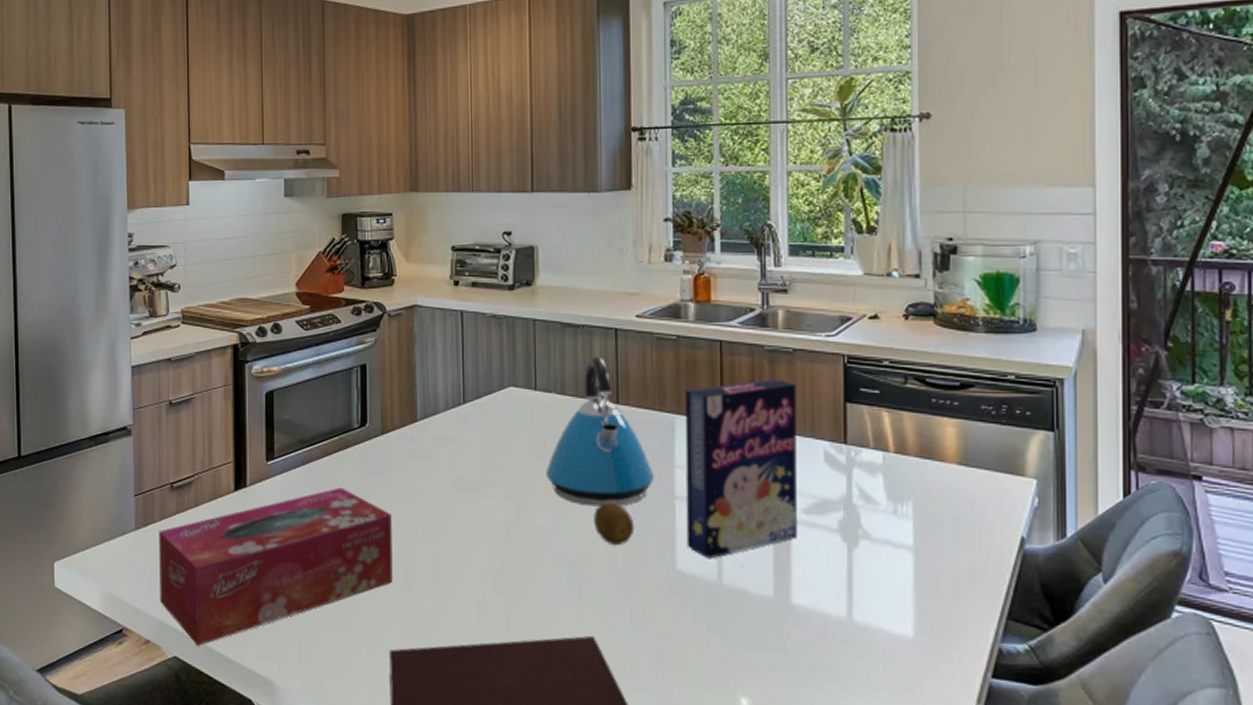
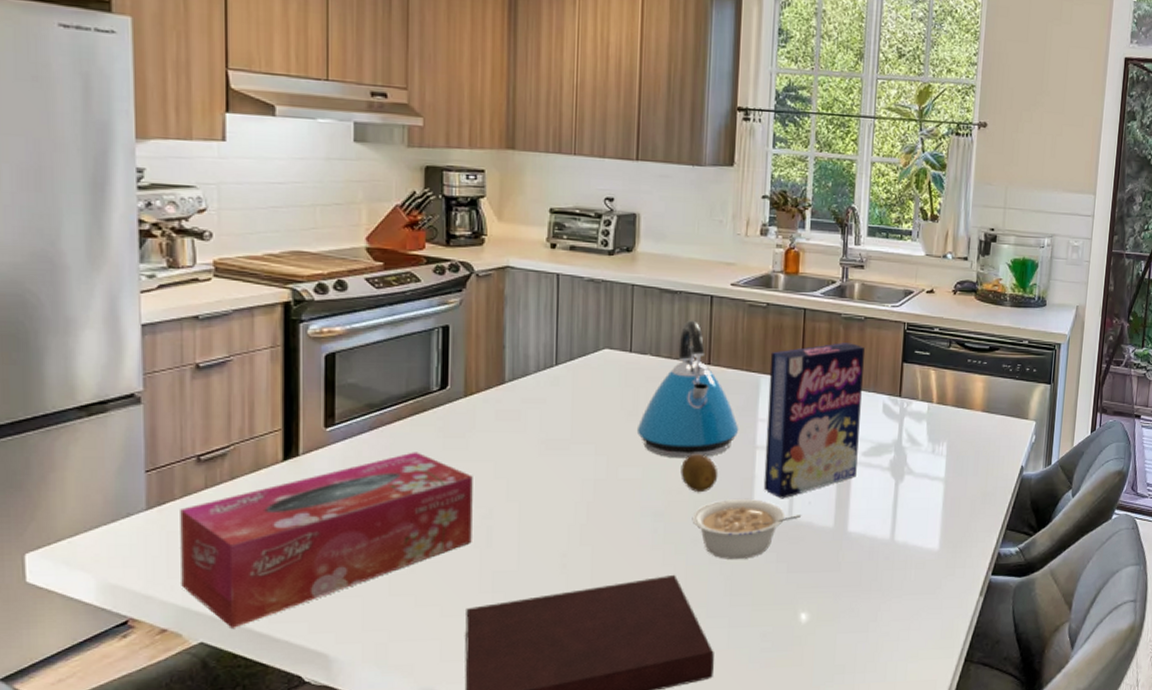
legume: none [608,555,734,626] -> present [692,499,802,559]

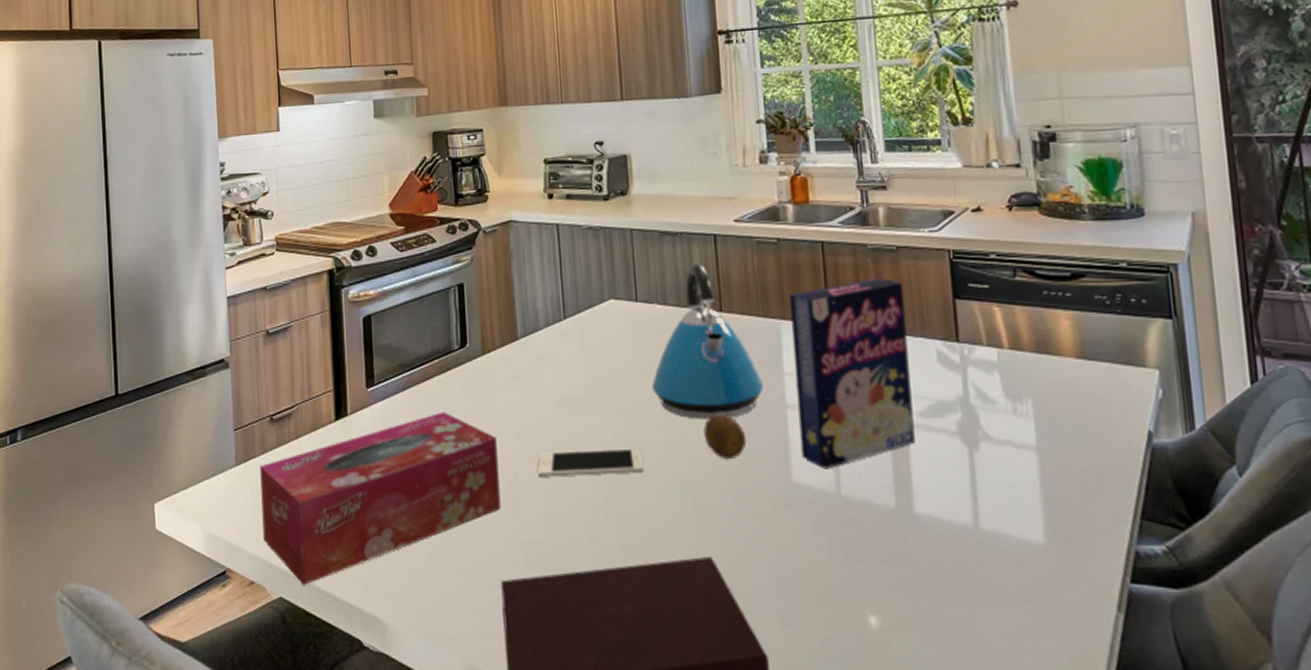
cell phone: none [514,484,622,512] -> present [537,448,645,477]
legume: present [692,499,802,559] -> none [723,469,853,542]

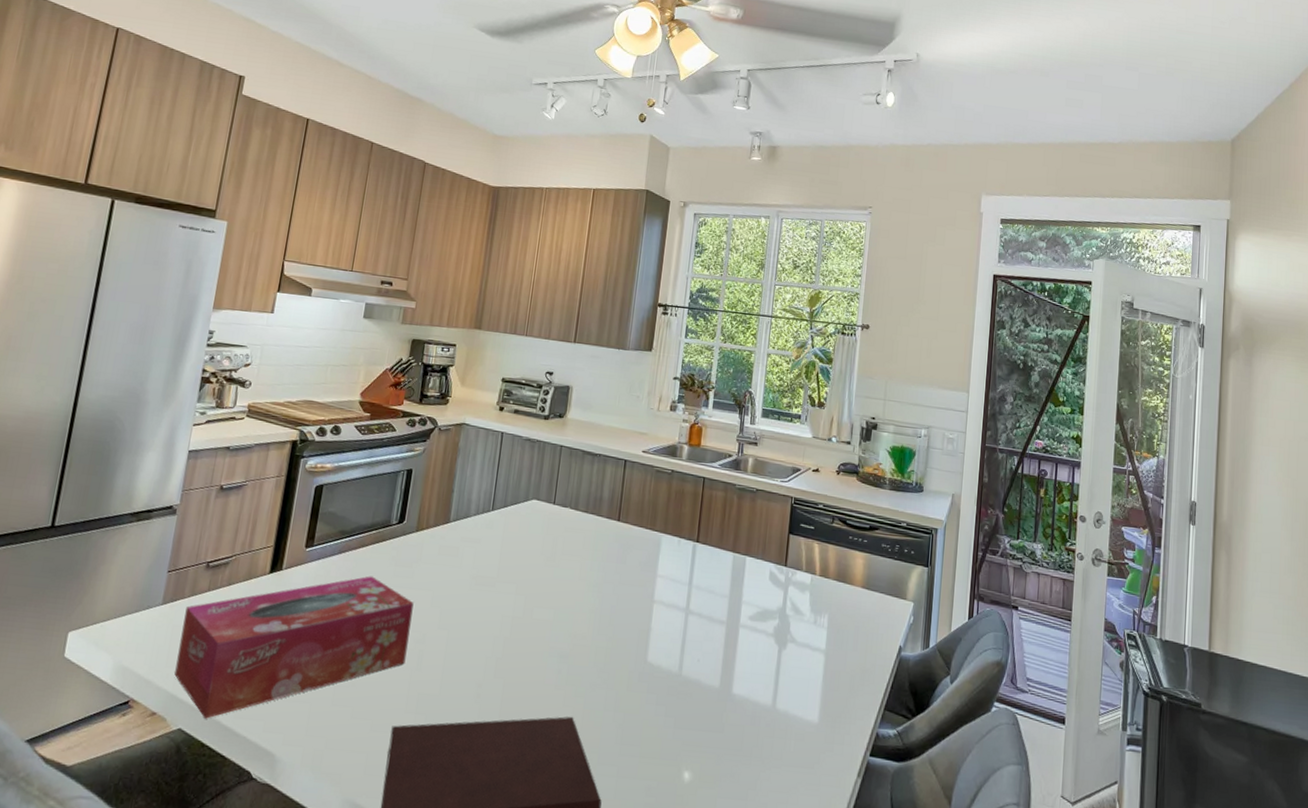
cell phone: present [537,448,645,477] -> none [443,619,534,644]
kettle: present [651,263,764,420] -> none [552,480,640,606]
fruit: present [704,413,747,460] -> none [586,601,619,640]
cereal box: present [789,278,915,469] -> none [657,511,755,654]

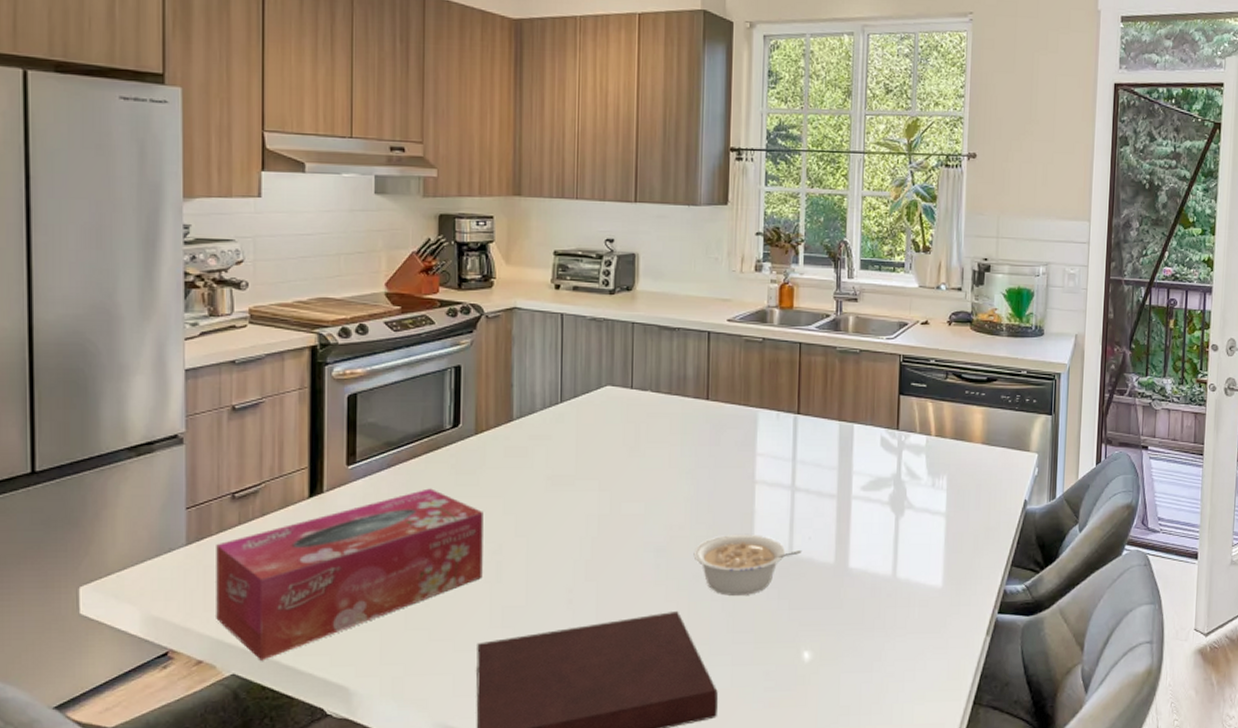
legume: none [592,649,691,709] -> present [693,535,802,596]

